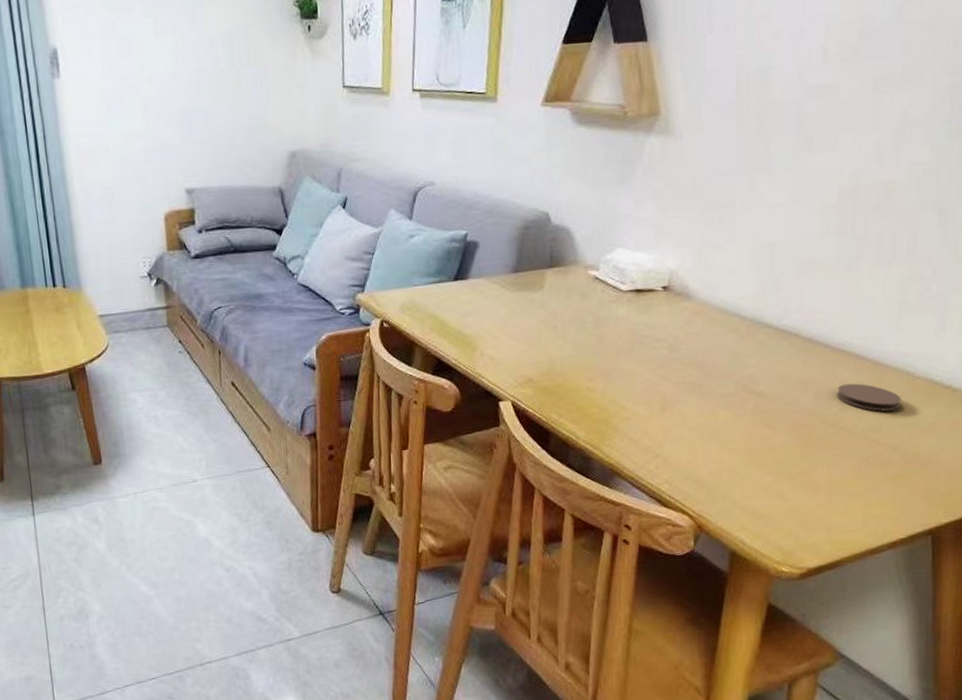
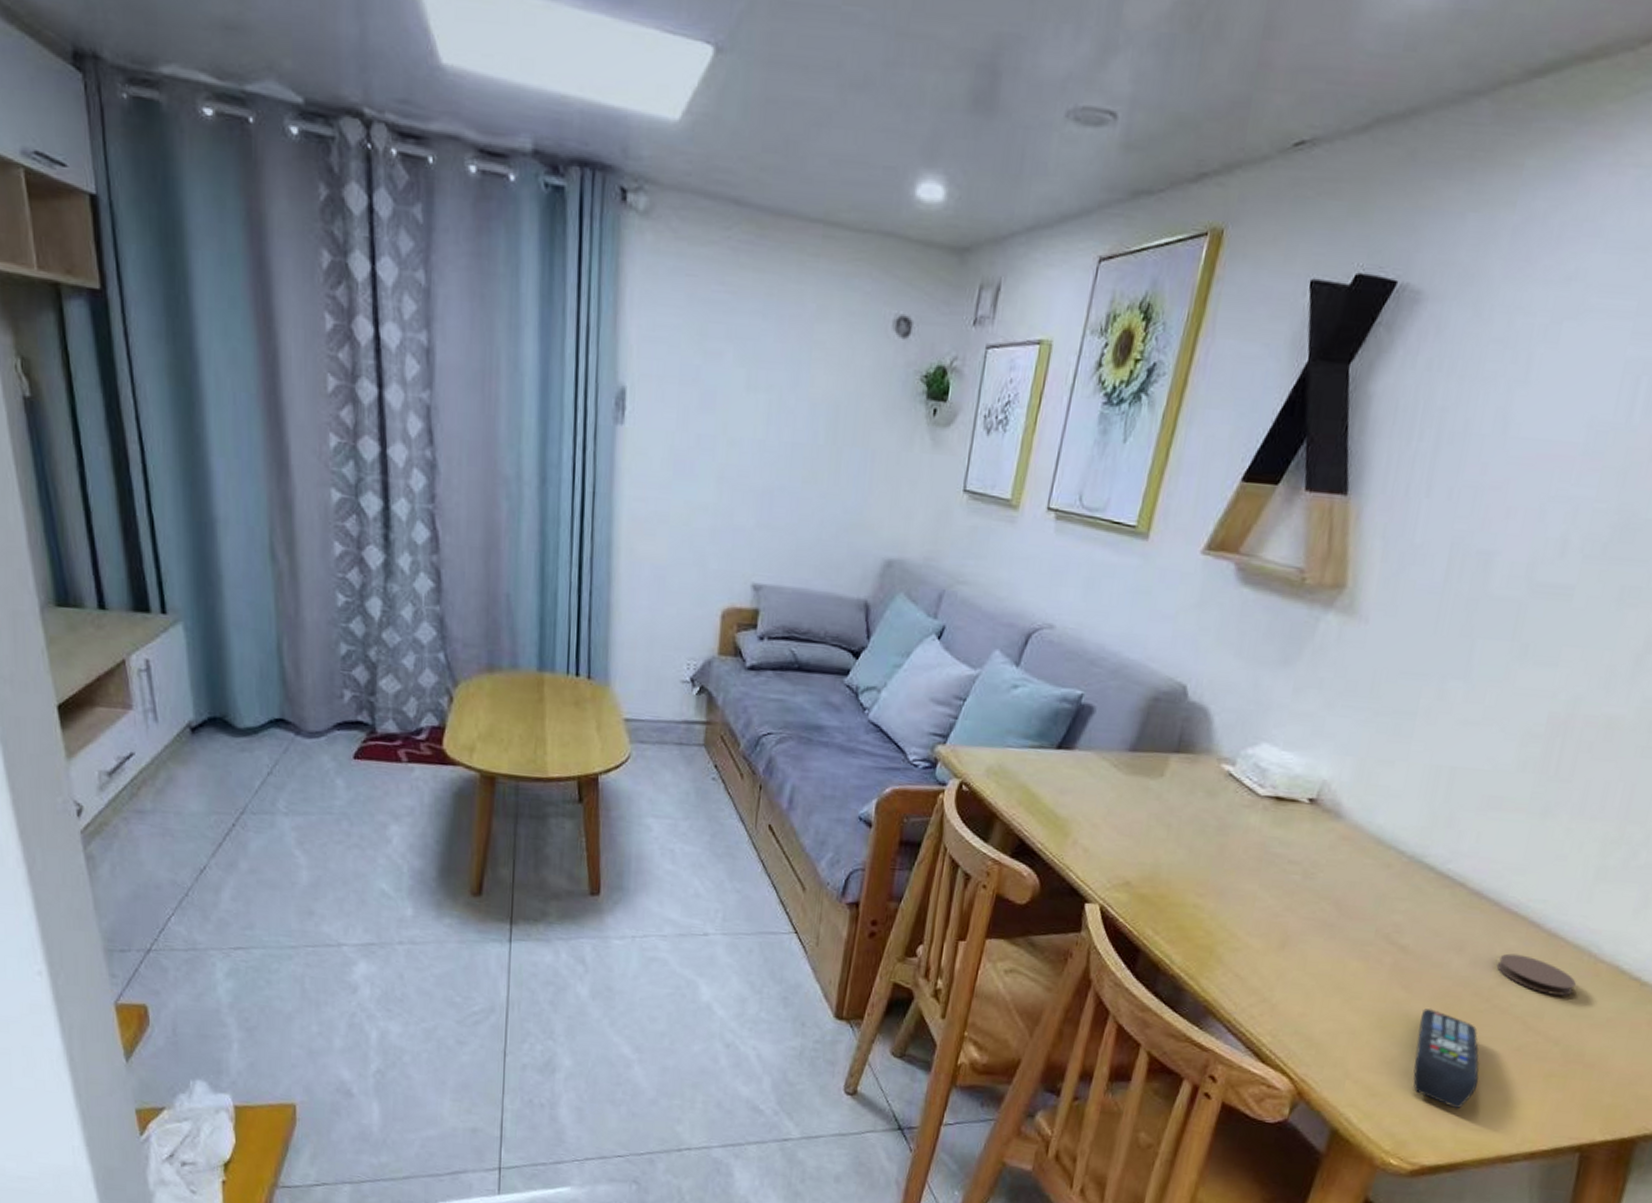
remote control: none [785,439,840,517] -> present [1413,1009,1479,1108]

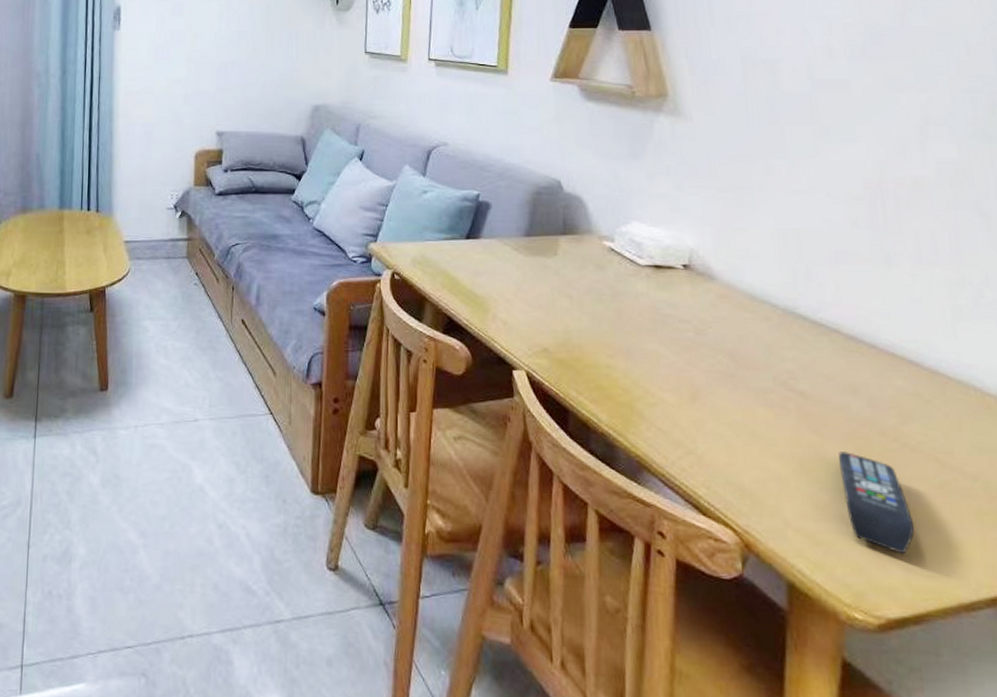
coaster: present [1496,953,1576,996] -> none [892,392,972,431]

